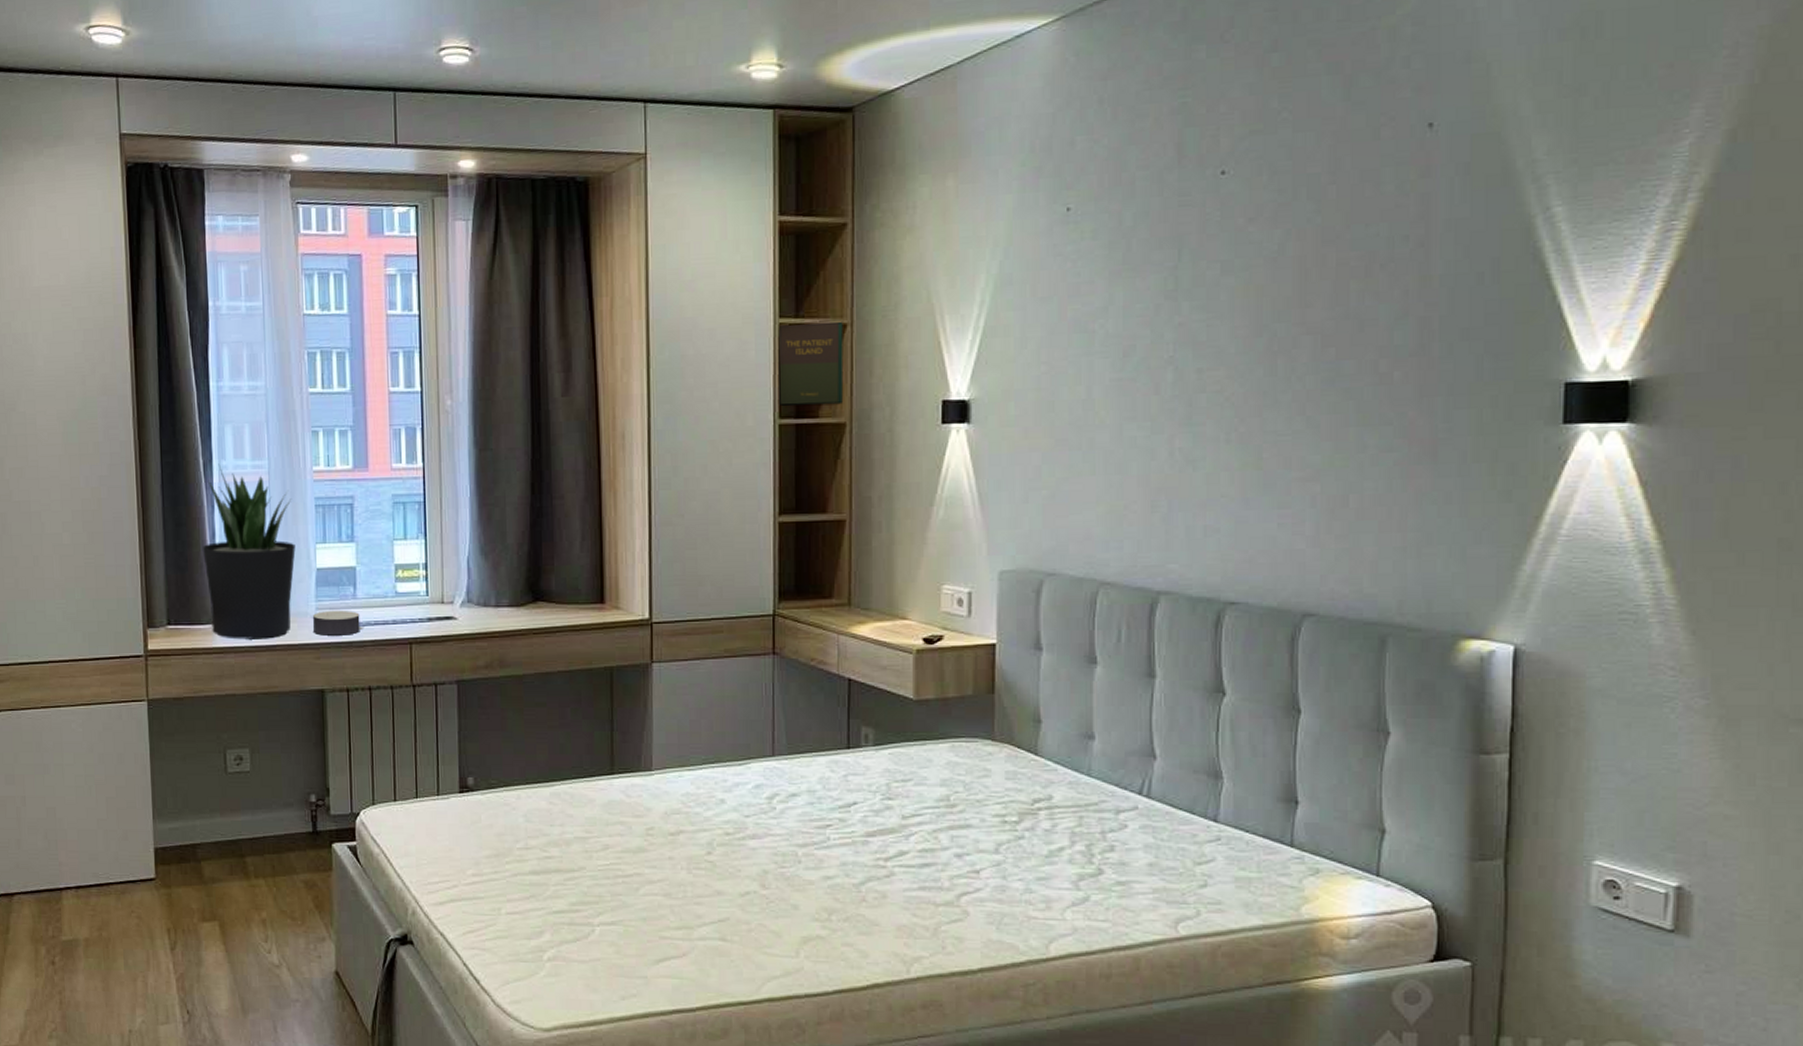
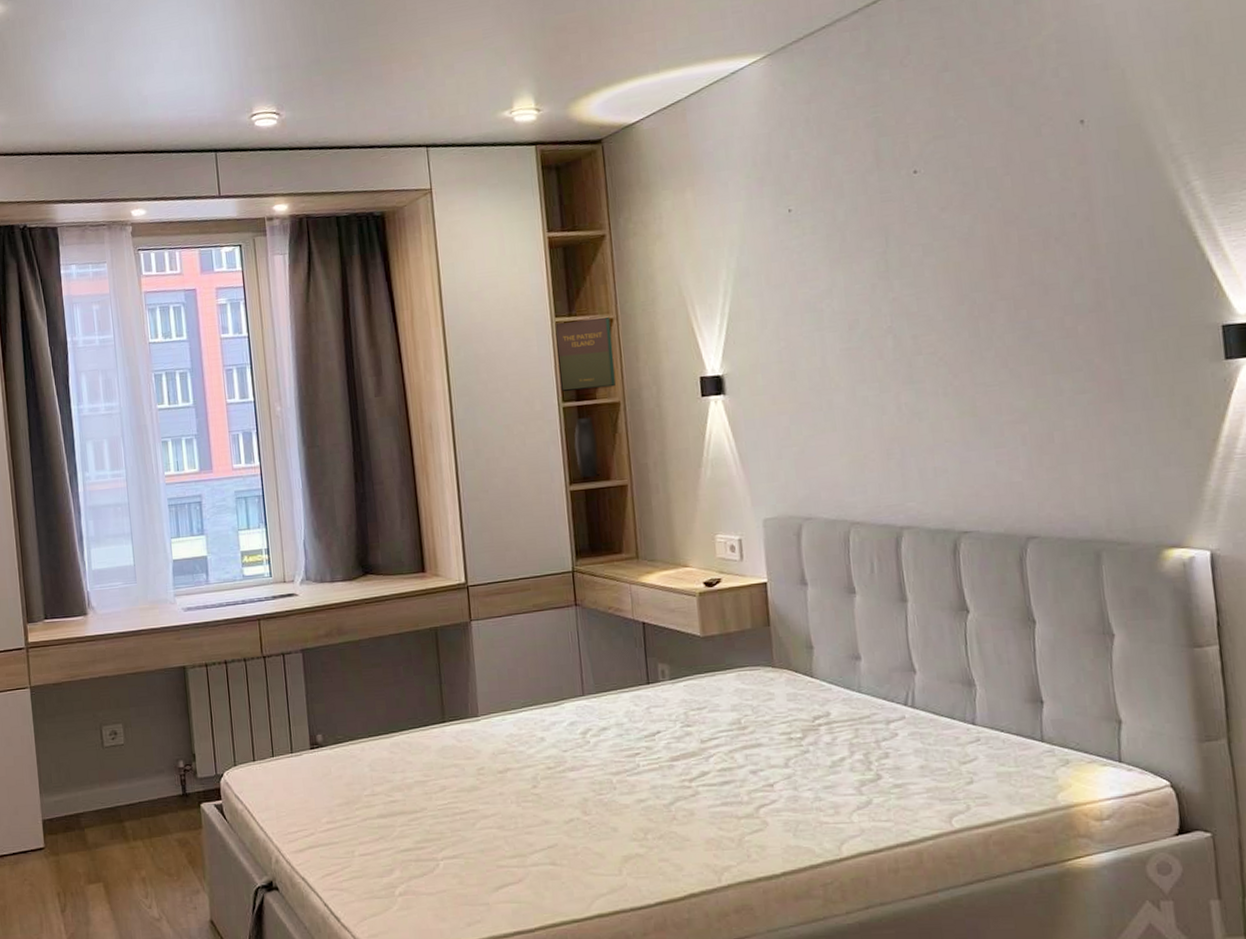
planter: present [203,464,296,640] -> none [72,475,154,628]
candle: present [312,610,364,636] -> none [172,594,218,619]
vase: none [788,437,815,509] -> present [574,416,599,478]

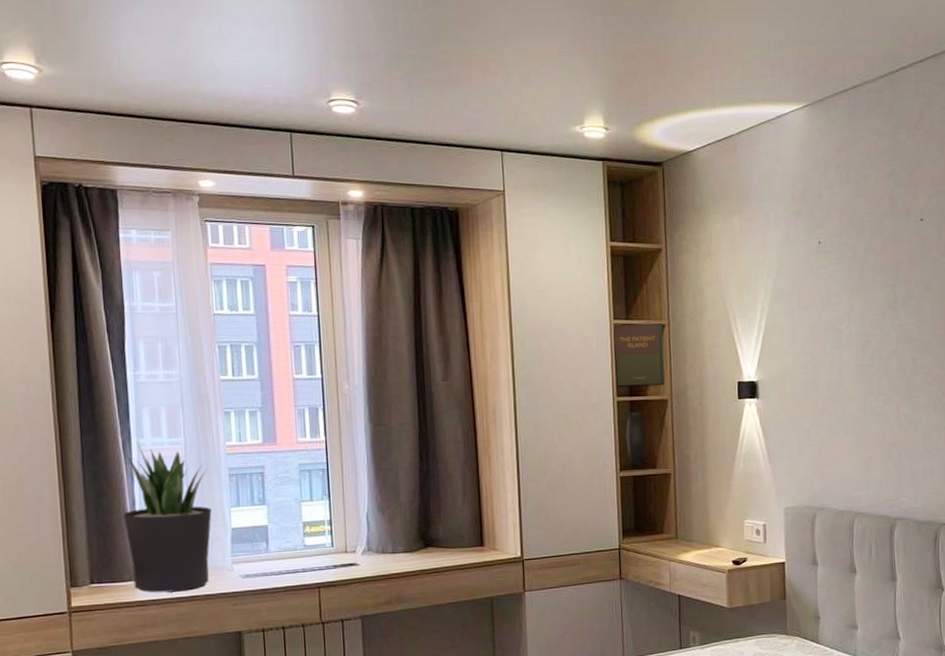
planter: none [72,475,154,628] -> present [124,441,212,593]

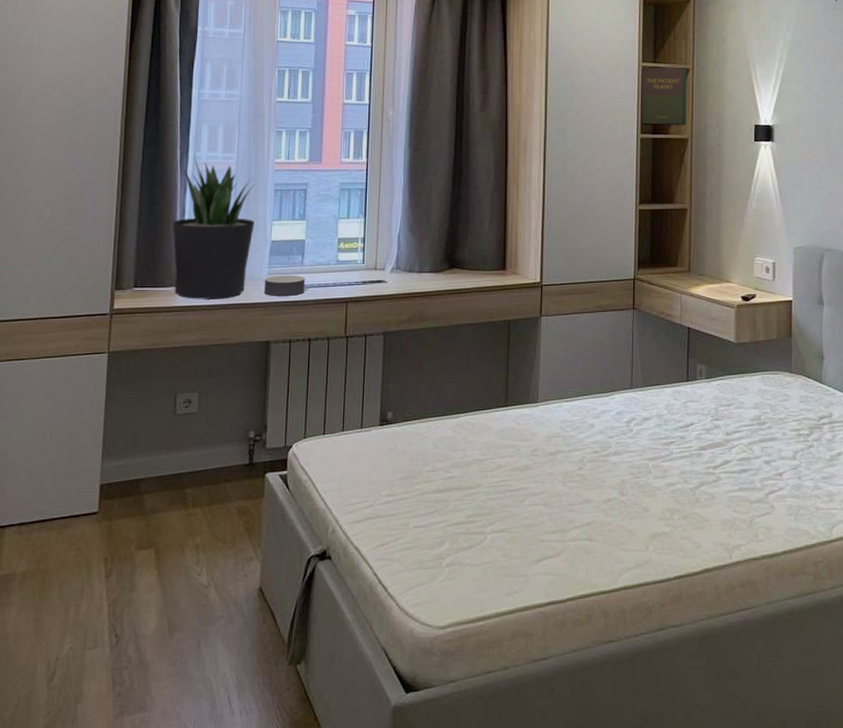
candle: none [229,562,277,585] -> present [263,275,308,296]
vase: present [626,411,647,466] -> none [647,148,666,200]

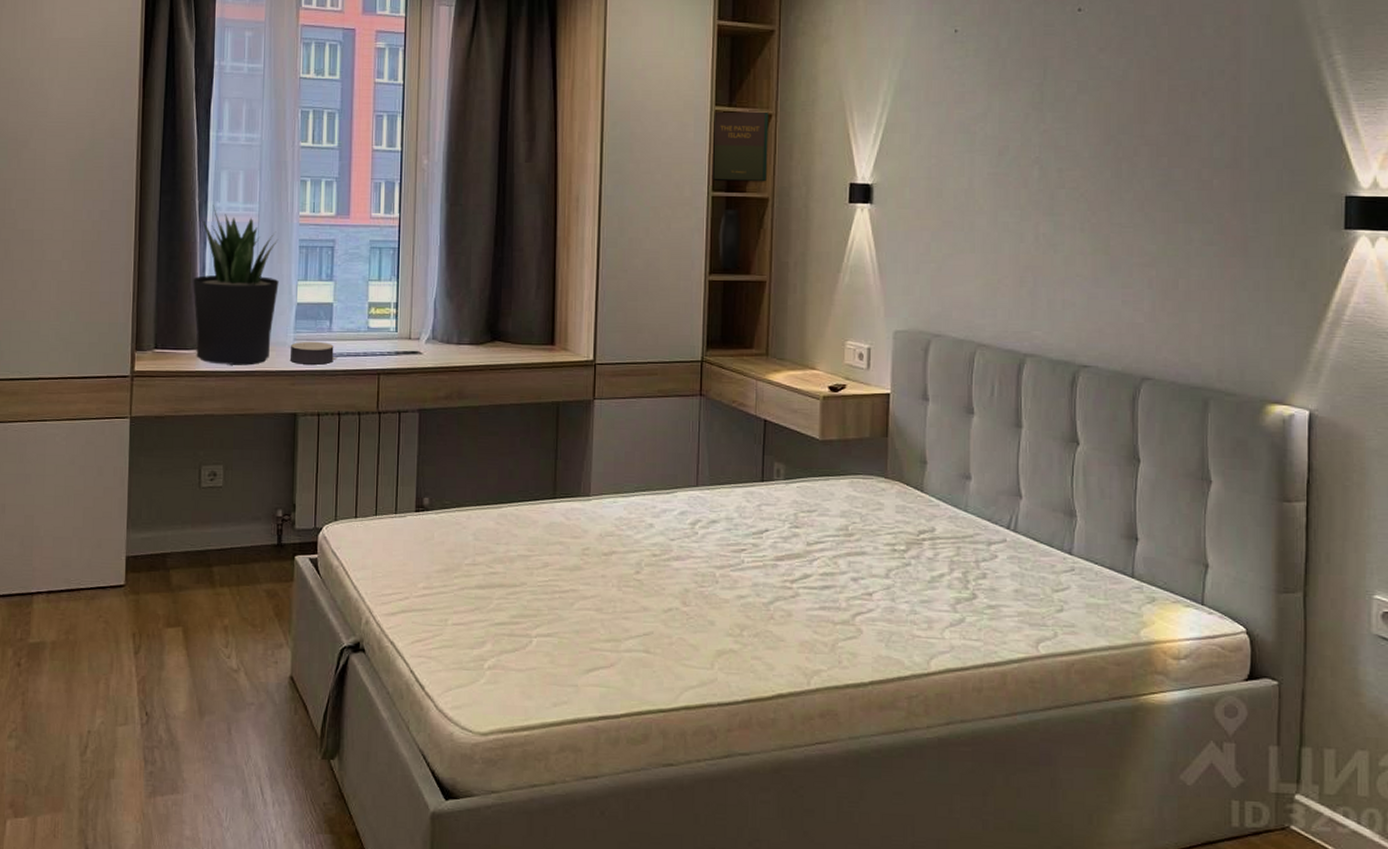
vase: none [647,148,666,200] -> present [719,208,742,270]

